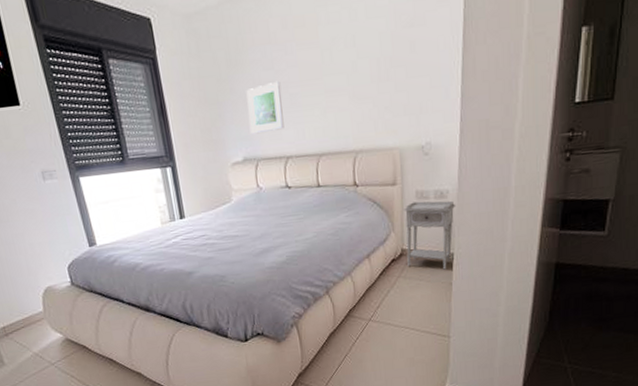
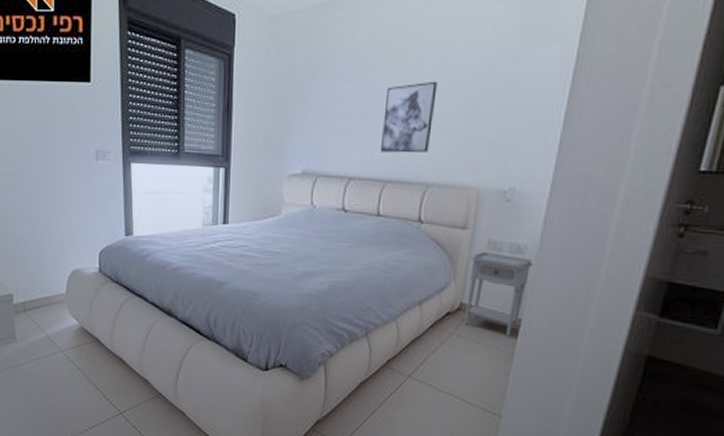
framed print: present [246,80,284,135] -> none [315,95,357,148]
wall art: none [306,56,352,129] -> present [381,81,438,153]

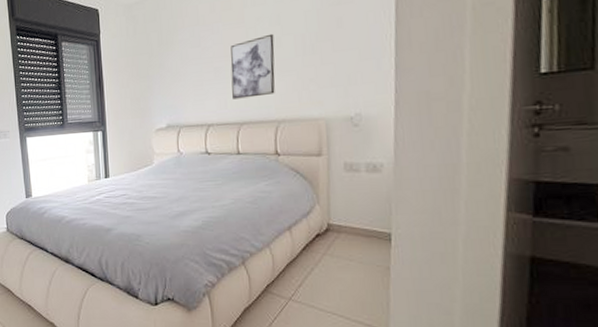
nightstand: present [464,251,534,336] -> none [330,173,393,251]

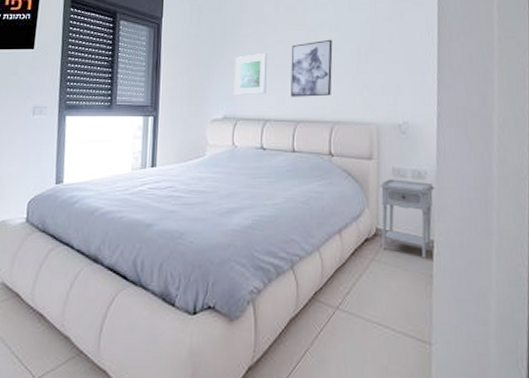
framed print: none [174,56,207,104] -> present [233,52,268,96]
nightstand: none [330,173,393,251] -> present [379,179,436,258]

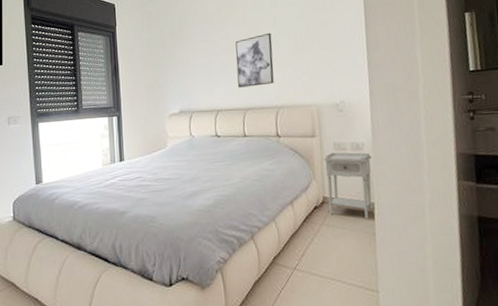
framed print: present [233,52,268,96] -> none [185,50,216,91]

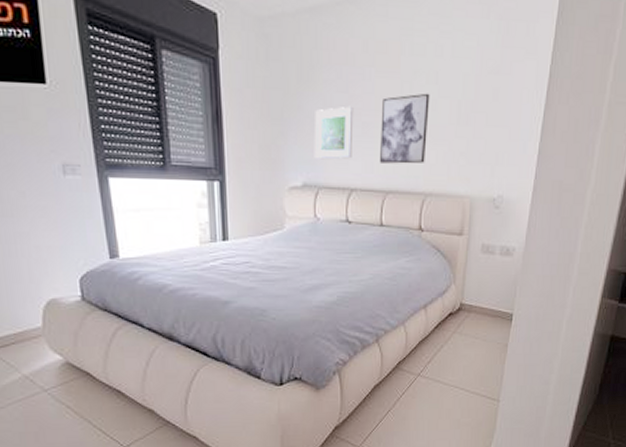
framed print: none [185,50,216,91] -> present [314,106,354,160]
nightstand: present [323,152,373,219] -> none [465,255,521,330]

